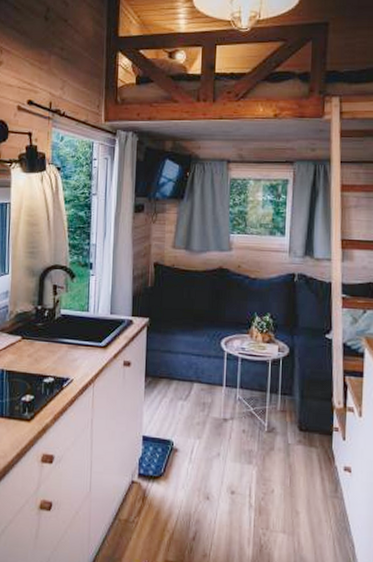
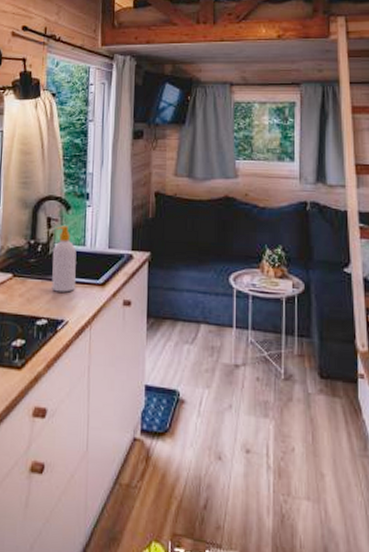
soap bottle: none [58,293,81,354] -> present [52,226,77,293]

